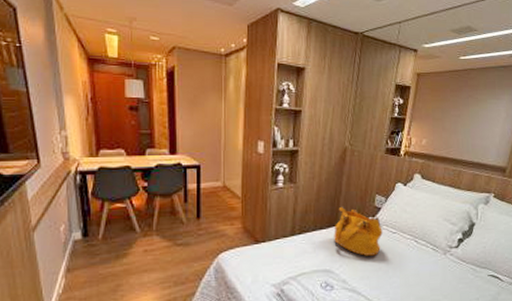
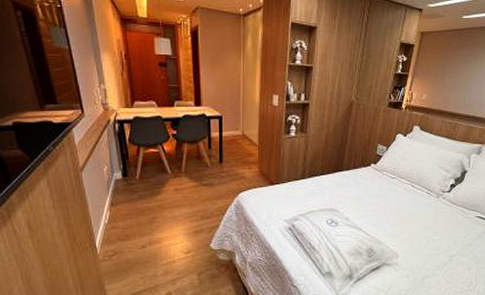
handbag: present [334,206,383,256] -> none [339,154,383,198]

